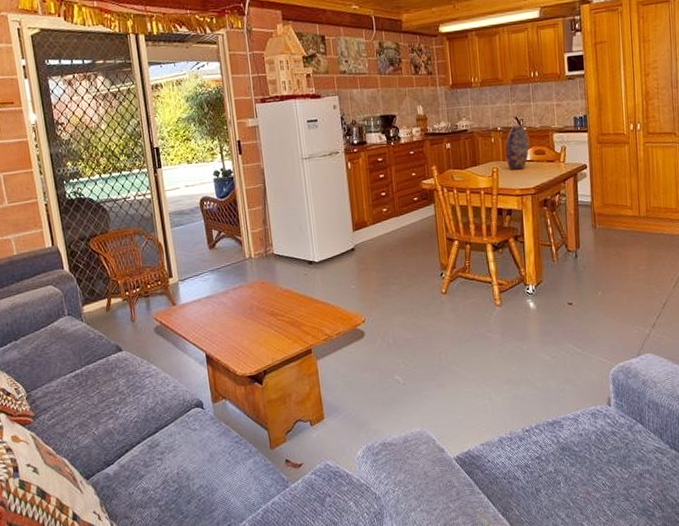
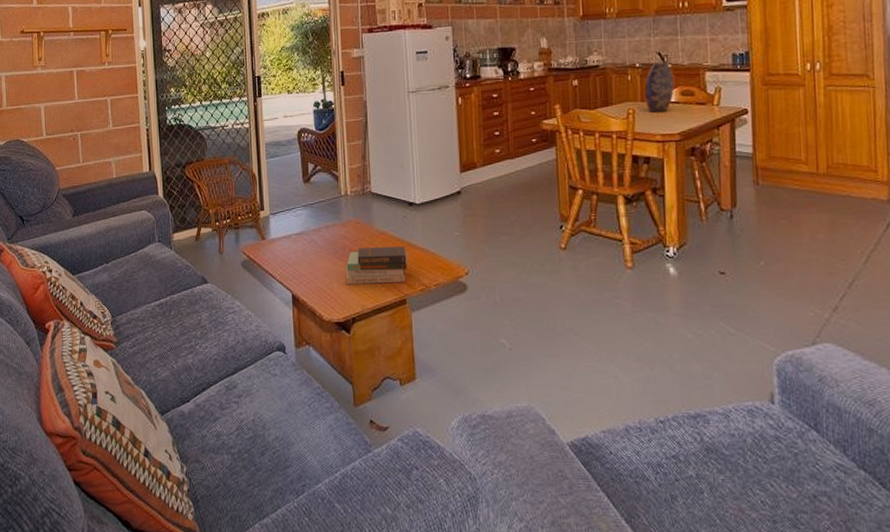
books: none [254,301,311,341] -> present [345,245,408,284]

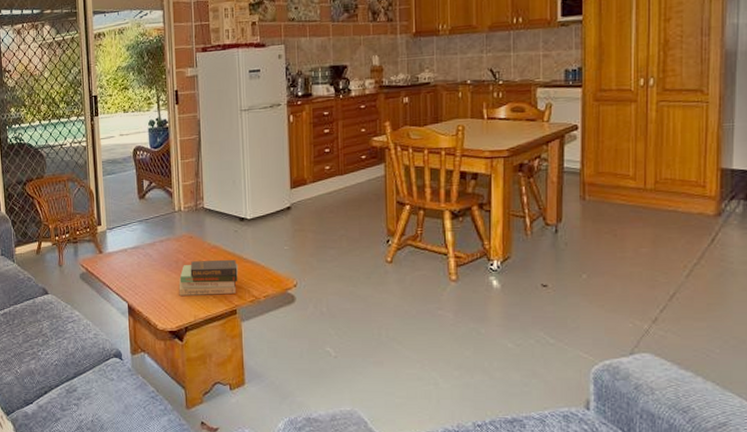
vase: present [644,62,675,114] -> none [474,78,506,130]

